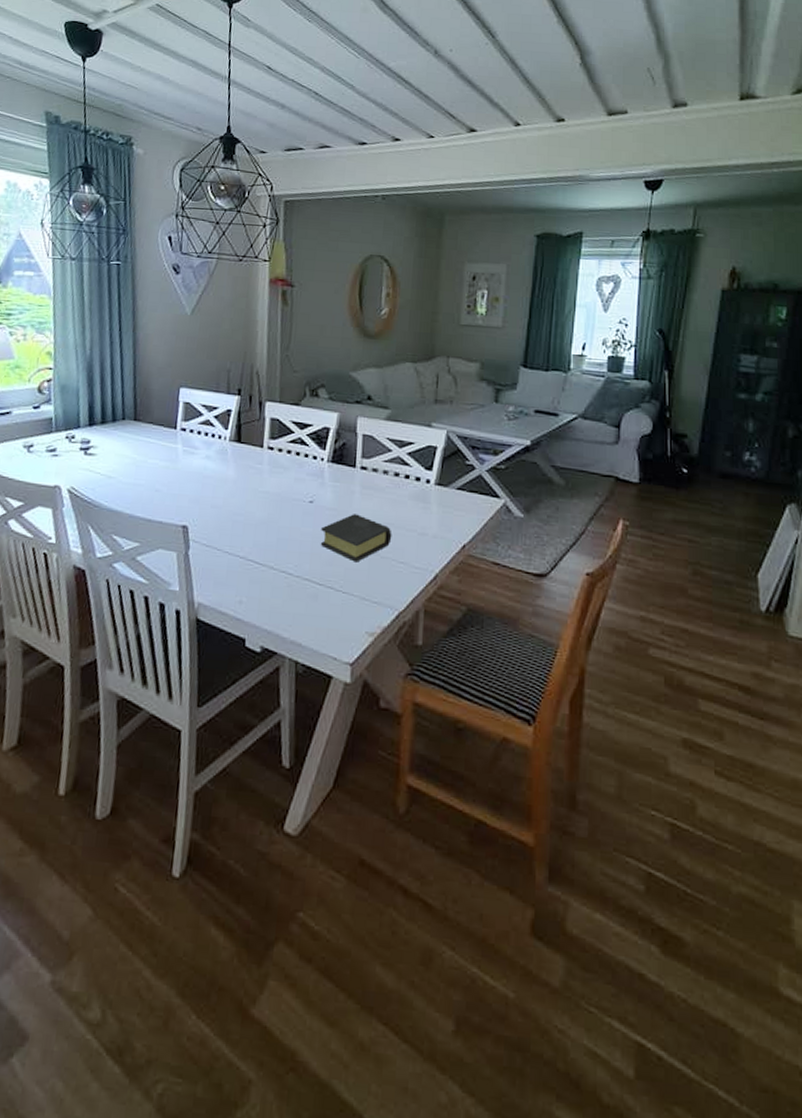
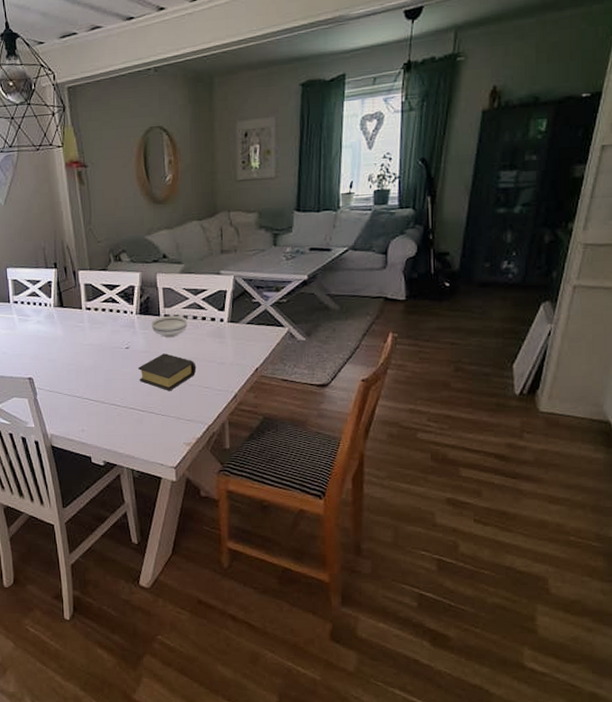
bowl: none [343,468,388,495] -> present [151,315,188,337]

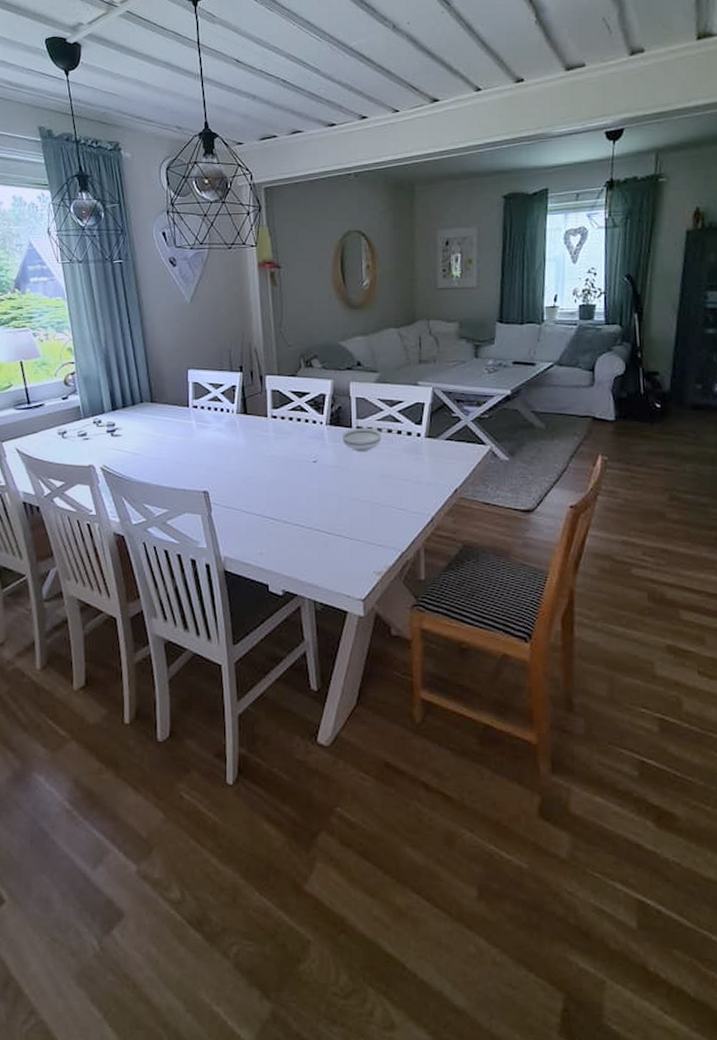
book: present [138,353,197,391] -> none [326,469,390,512]

